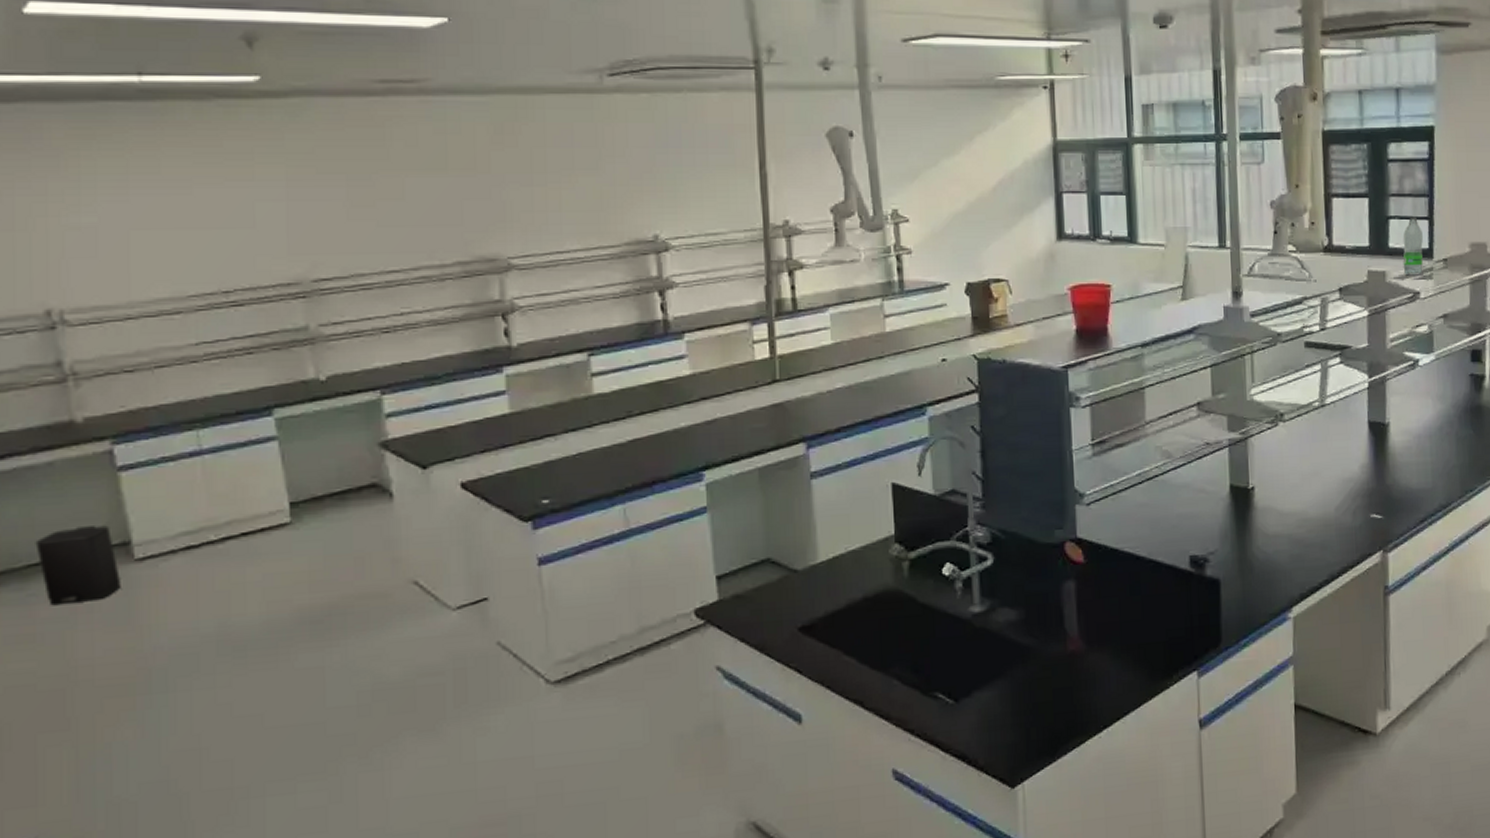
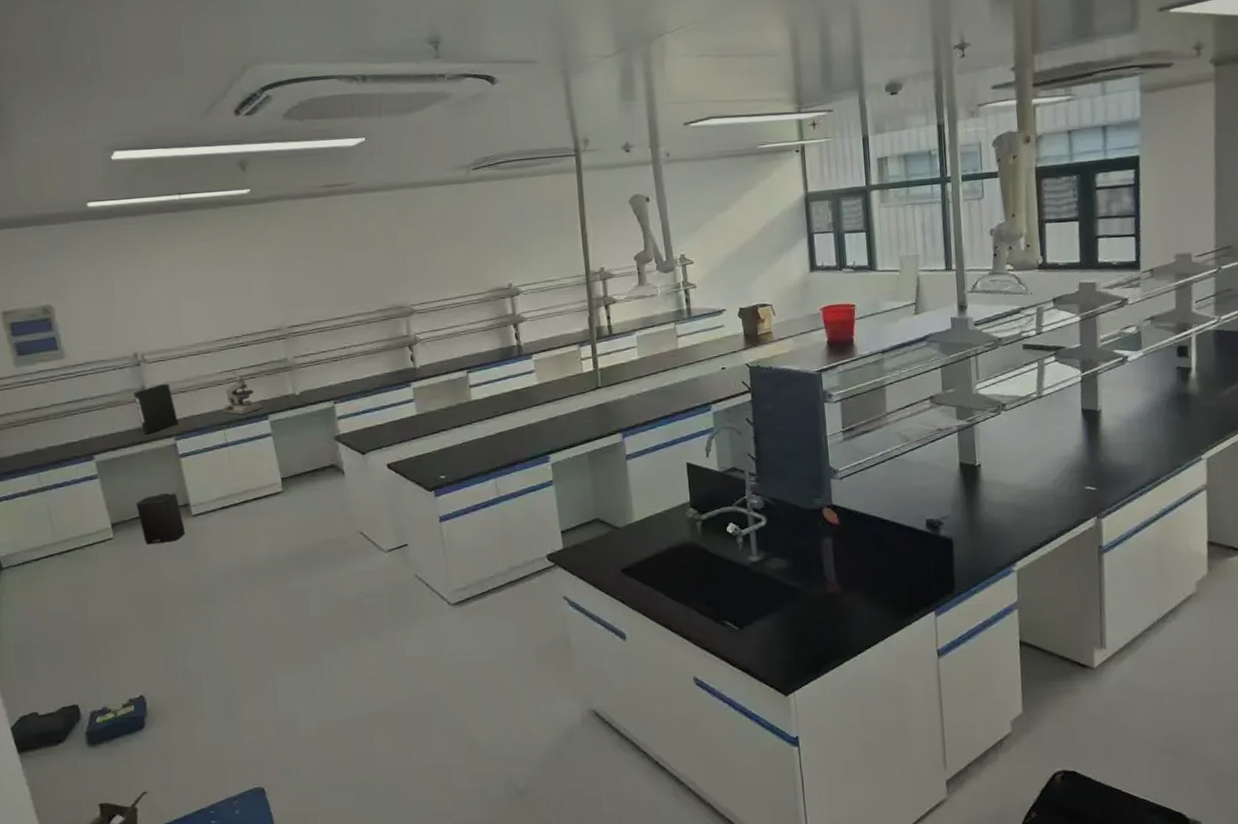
binder: none [42,357,118,435] -> present [134,383,178,434]
microscope: none [194,343,263,408] -> present [221,371,262,415]
bottle: present [1402,217,1423,276] -> none [1111,235,1131,286]

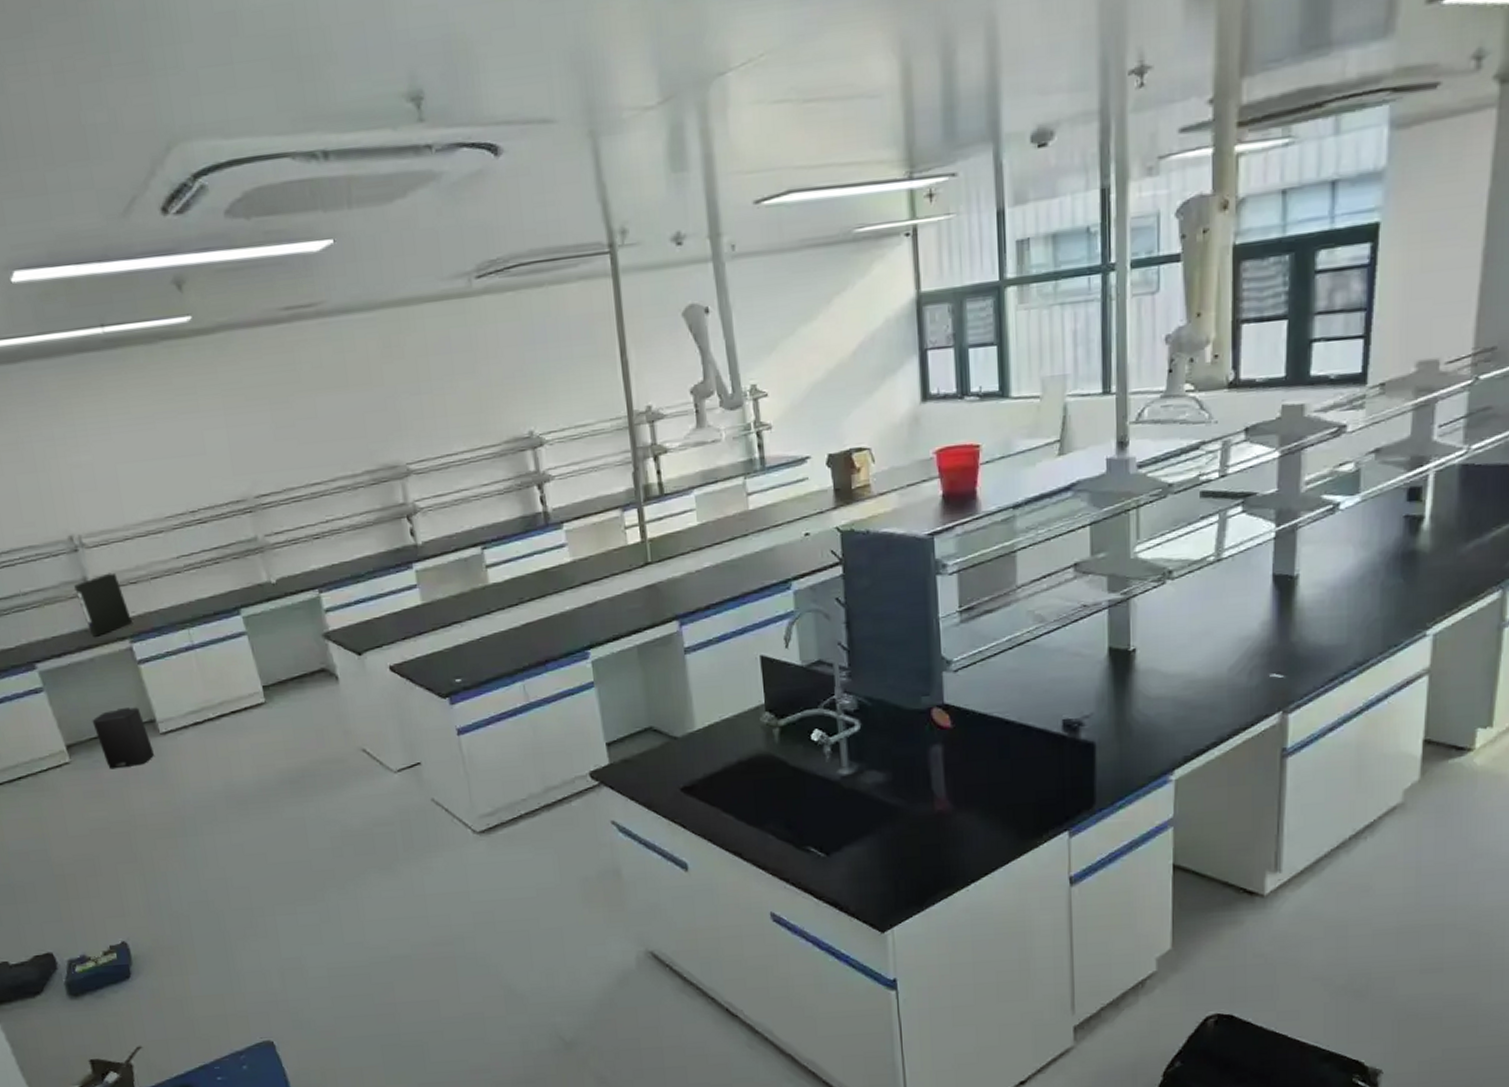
microscope: present [221,371,262,415] -> none [182,555,231,610]

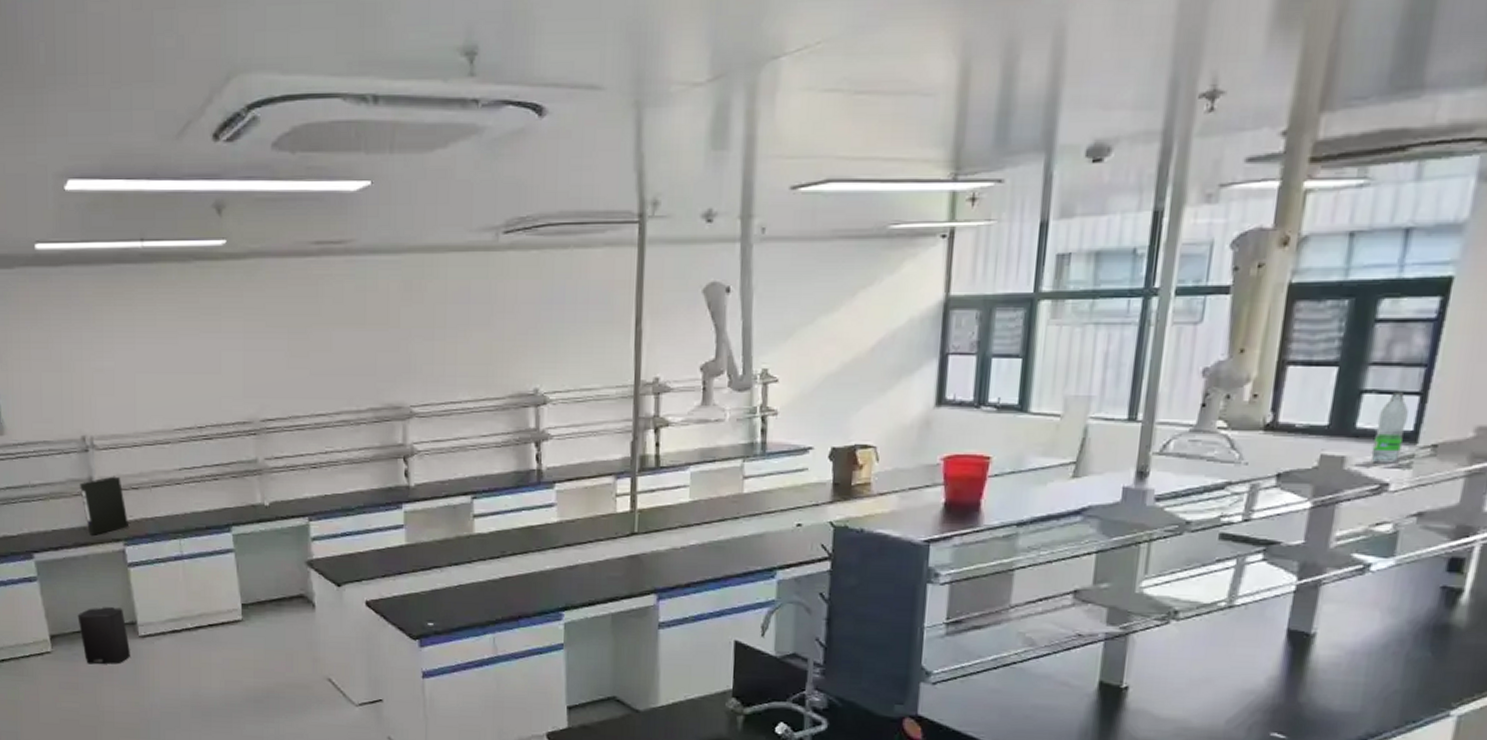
bottle: none [1327,336,1355,408] -> present [1370,391,1409,464]

